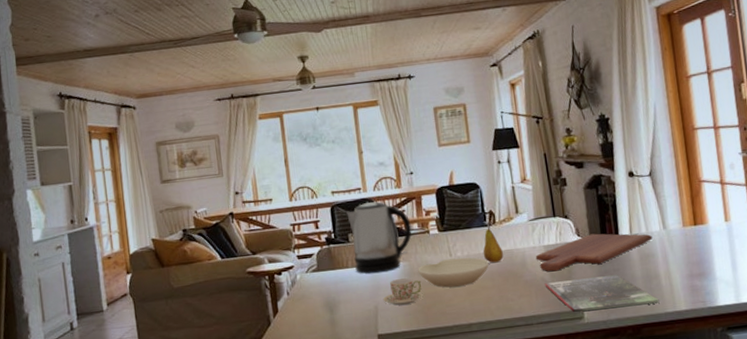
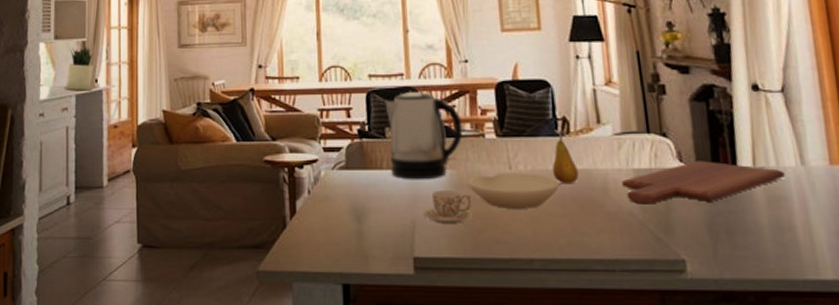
planter: none [55,189,84,230] -> present [63,46,93,91]
magazine: present [544,275,660,313] -> none [633,218,795,265]

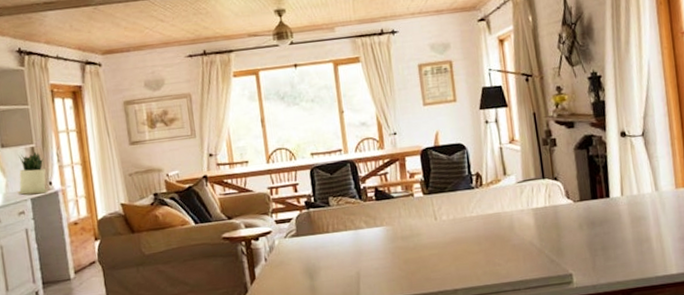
kettle: present [385,92,463,179] -> none [327,163,396,238]
teacup: present [422,190,473,223] -> none [365,243,407,271]
bowl: present [468,172,560,209] -> none [401,221,476,253]
fruit: present [552,133,579,184] -> none [469,186,490,227]
cutting board: present [621,160,785,204] -> none [523,195,644,236]

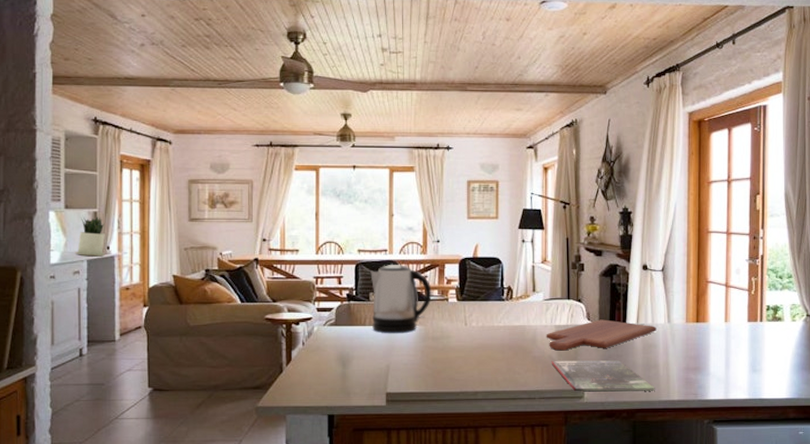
kettle: none [327,163,396,238] -> present [370,265,432,333]
cutting board: none [523,195,644,236] -> present [546,319,657,351]
magazine: none [533,238,650,277] -> present [551,360,655,392]

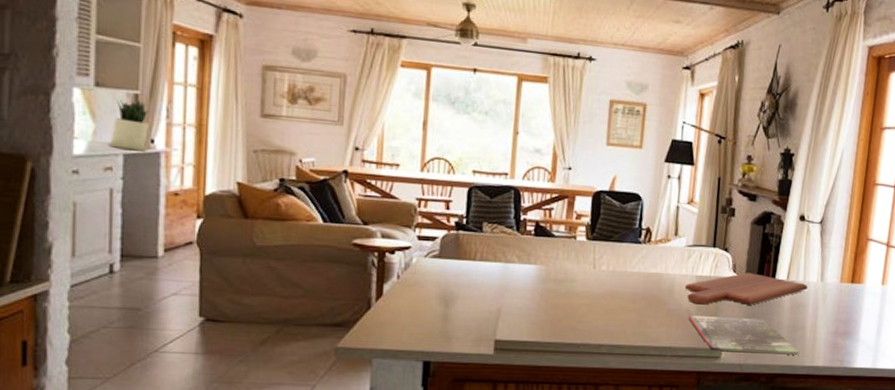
kettle: present [370,265,432,333] -> none [483,191,558,272]

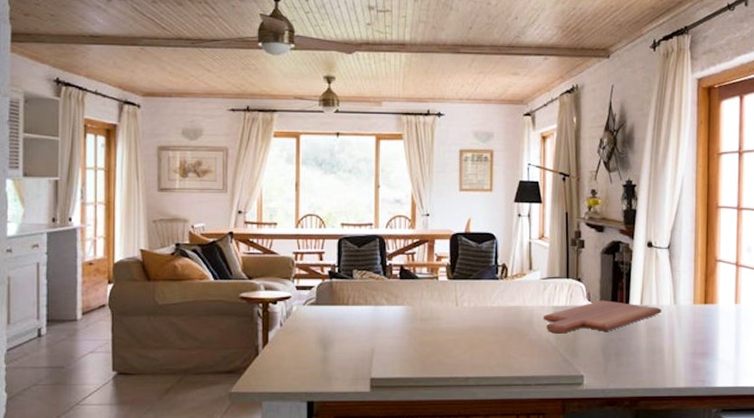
planter: present [107,99,149,152] -> none [34,185,67,229]
magazine: present [688,315,799,355] -> none [548,344,660,378]

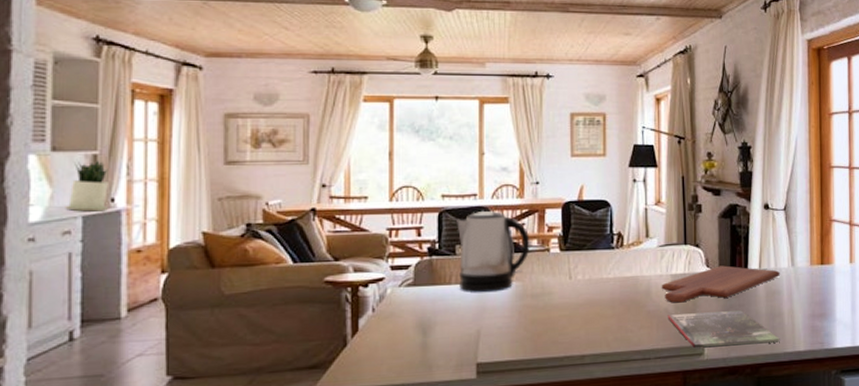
planter: none [34,185,67,229] -> present [65,160,108,212]
kettle: none [354,240,420,313] -> present [457,211,530,292]
magazine: none [548,344,660,378] -> present [667,310,780,348]

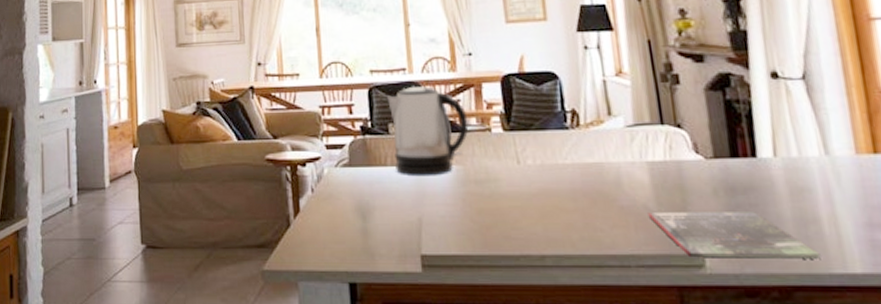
planter: present [65,160,108,212] -> none [63,47,92,93]
cutting board: present [661,265,780,303] -> none [634,152,808,198]

